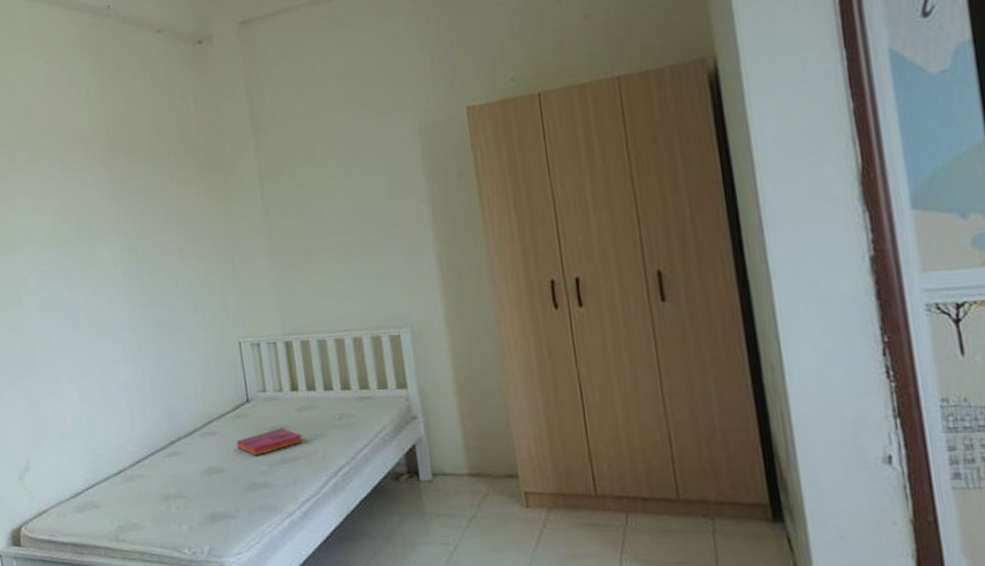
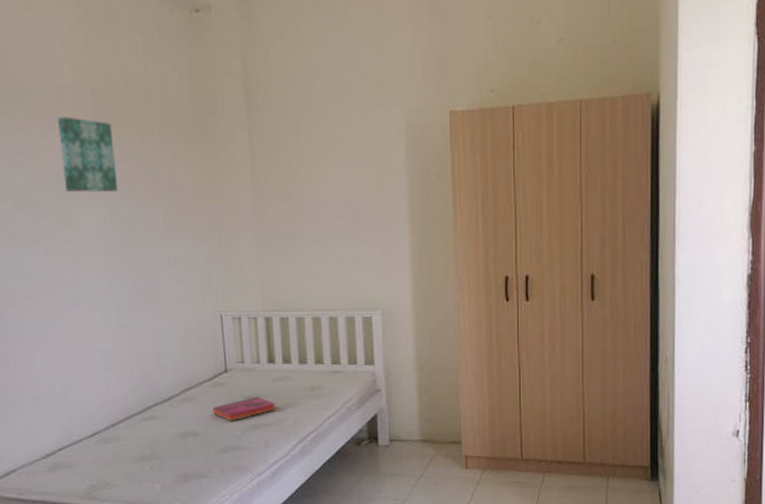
wall art: none [75,156,134,229] -> present [56,117,119,193]

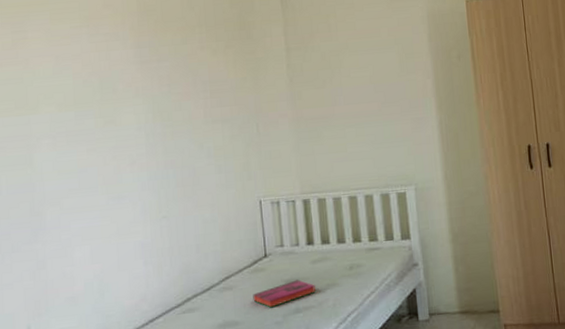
wall art: present [56,117,119,193] -> none [103,22,161,92]

